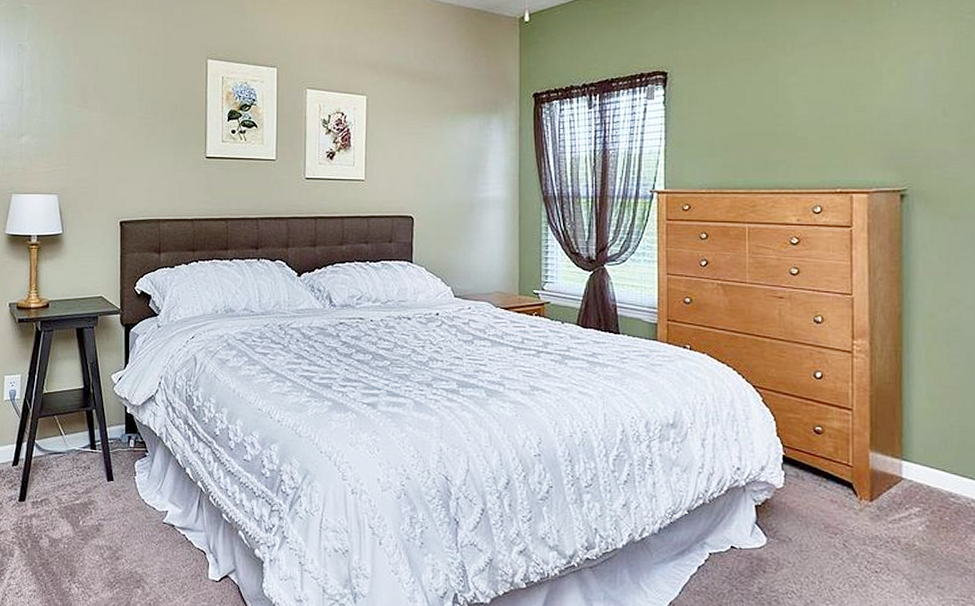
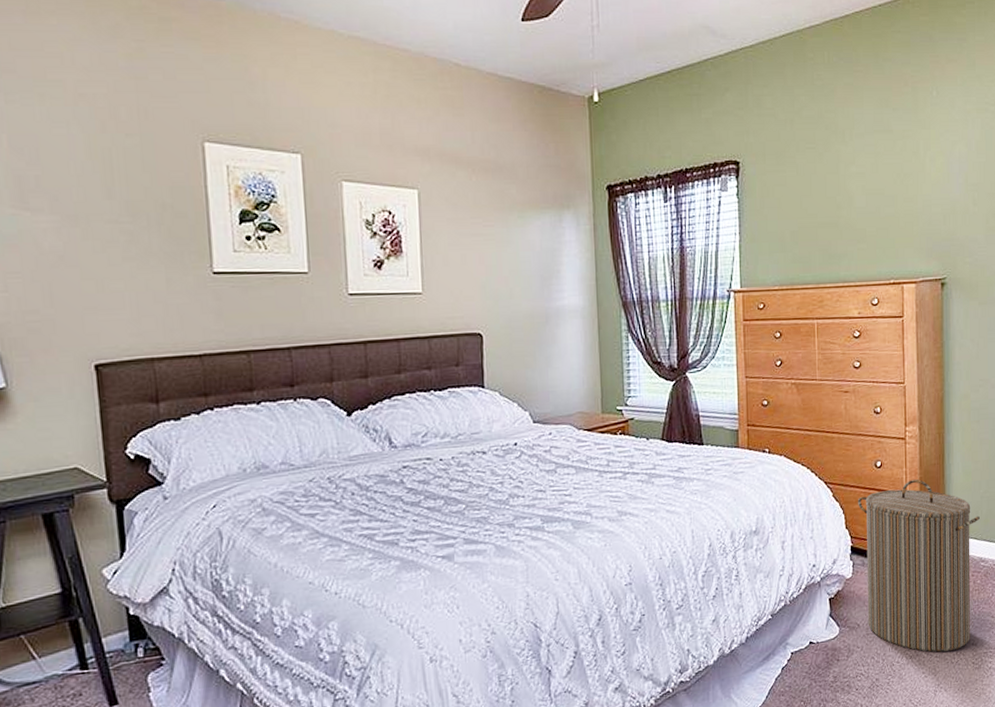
laundry hamper: none [792,395,949,589] -> present [858,479,980,652]

